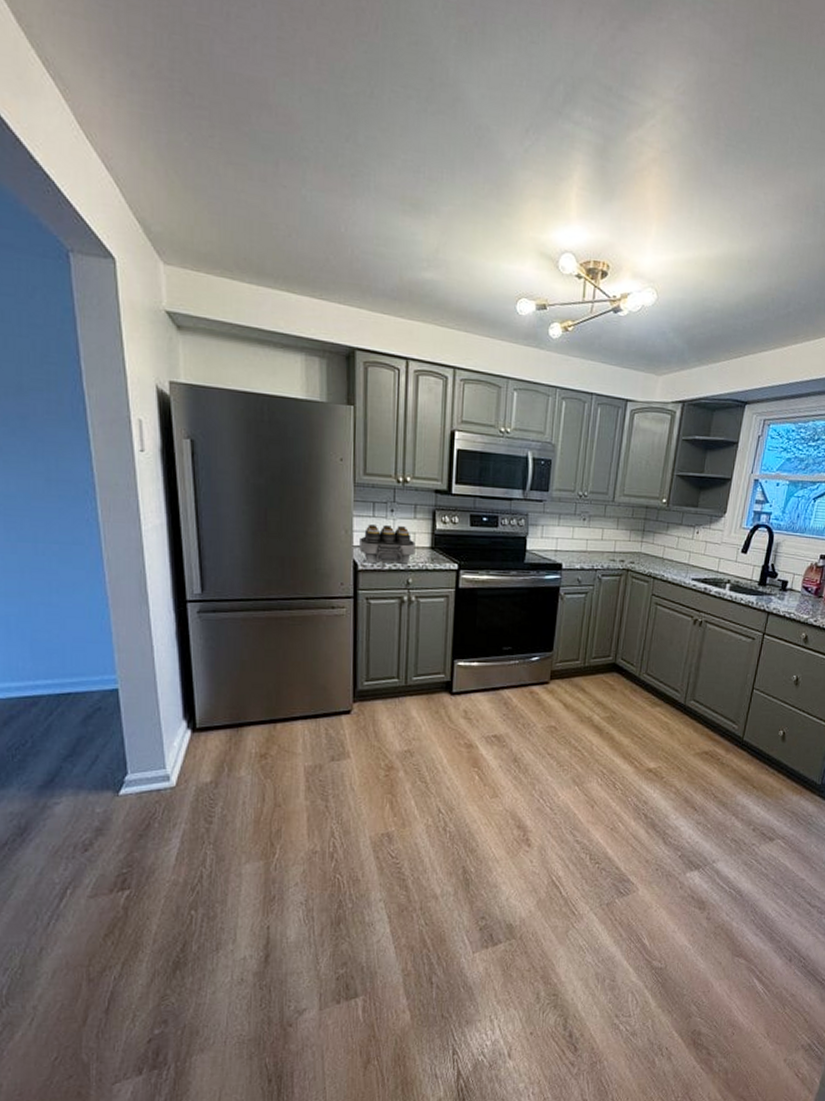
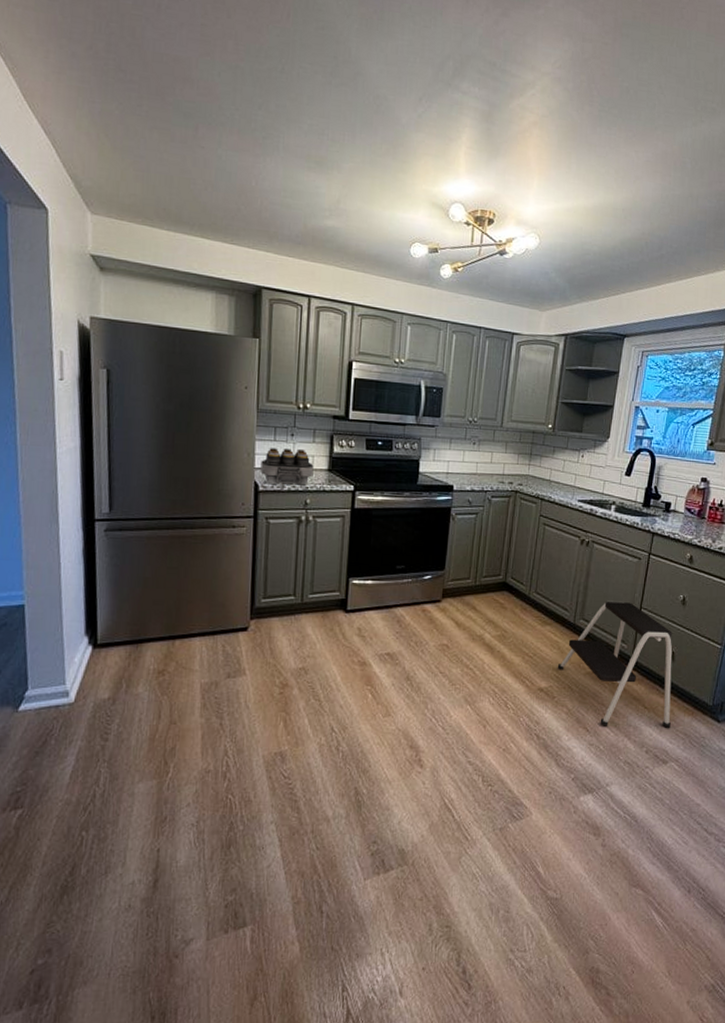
step stool: none [666,681,784,806] -> present [557,600,673,728]

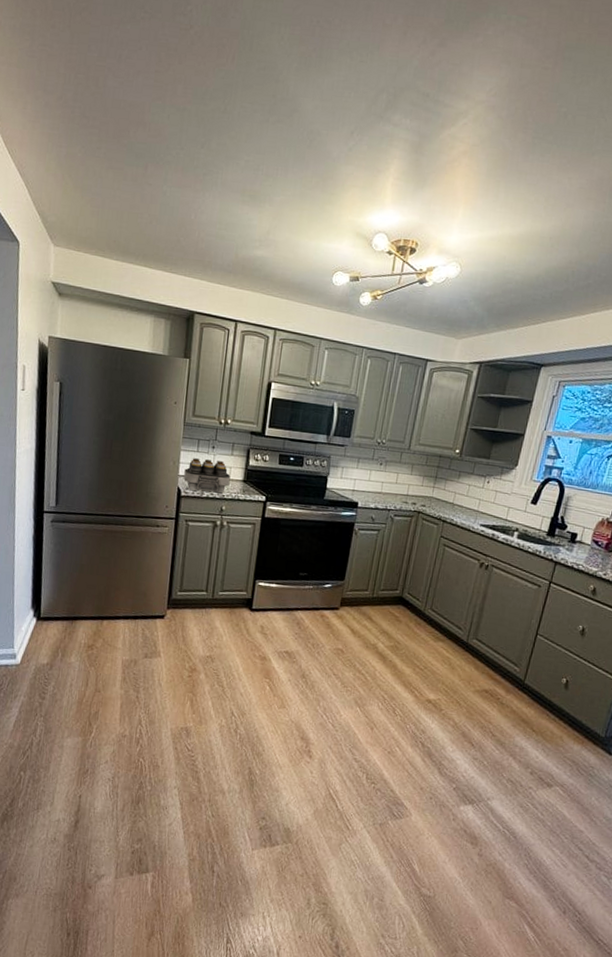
step stool: present [557,600,673,728] -> none [447,624,568,753]

